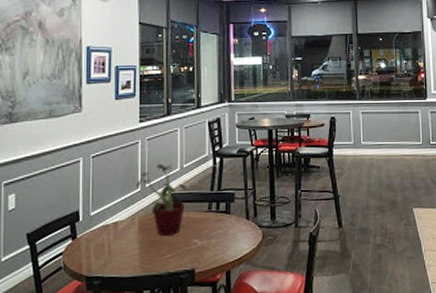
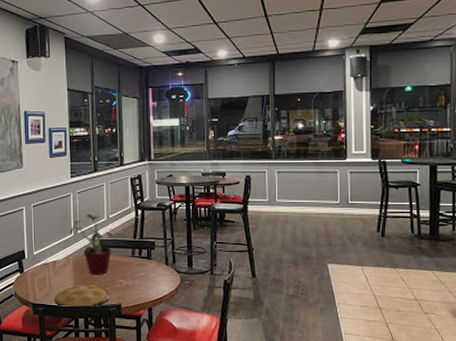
plate: none [114,248,182,279] -> present [54,285,110,308]

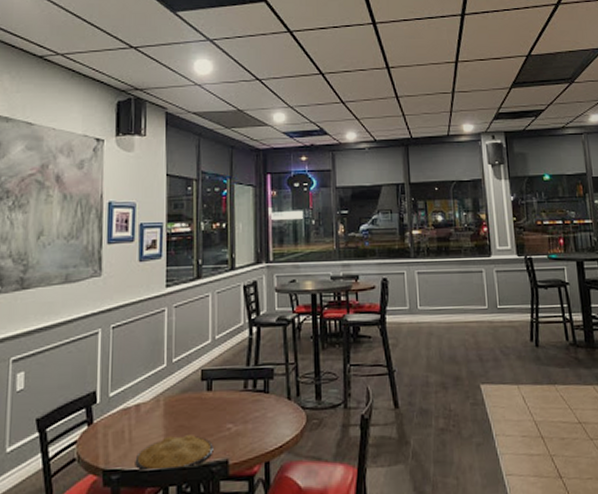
potted plant: present [70,213,114,276] -> none [161,334,220,421]

